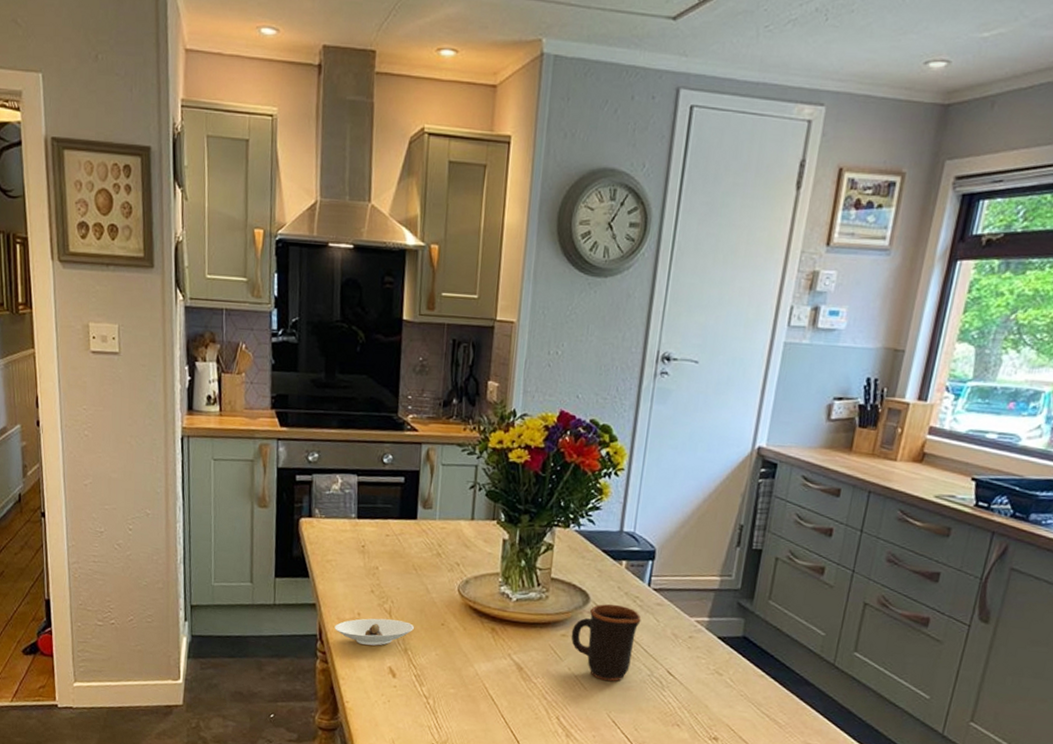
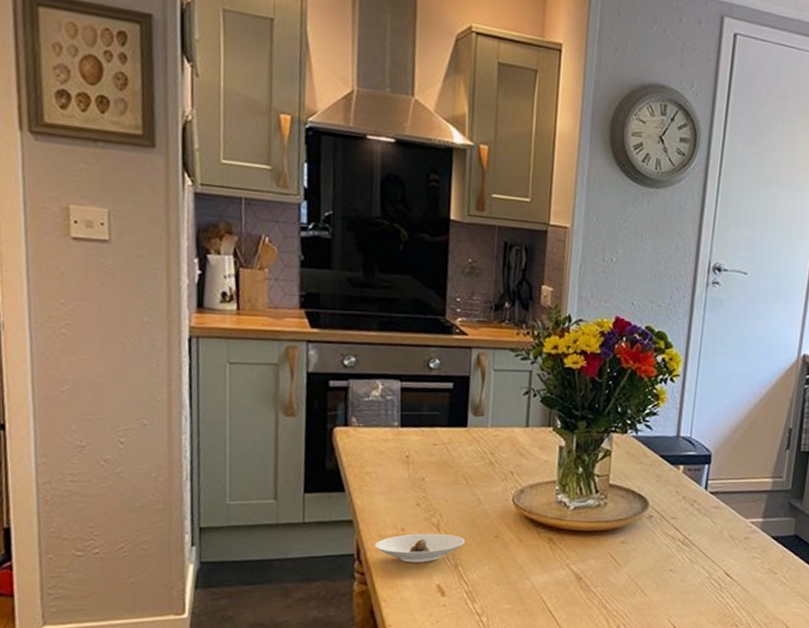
mug: present [571,604,641,681] -> none [630,508,699,586]

